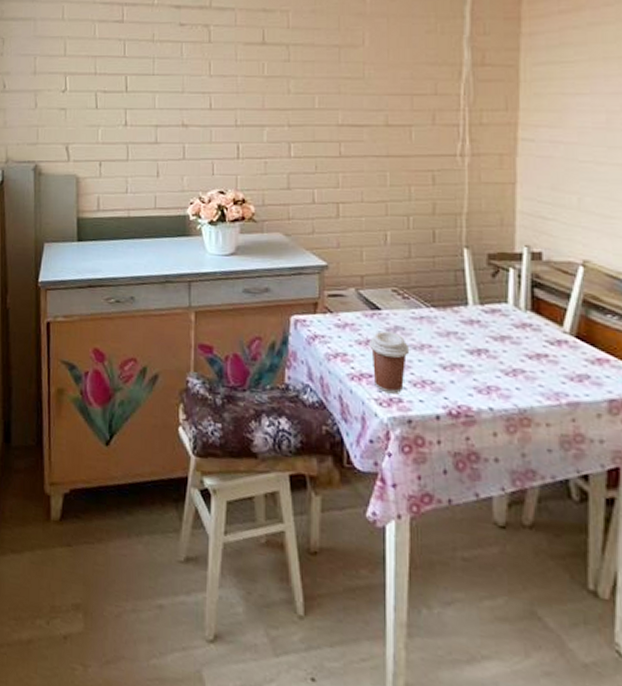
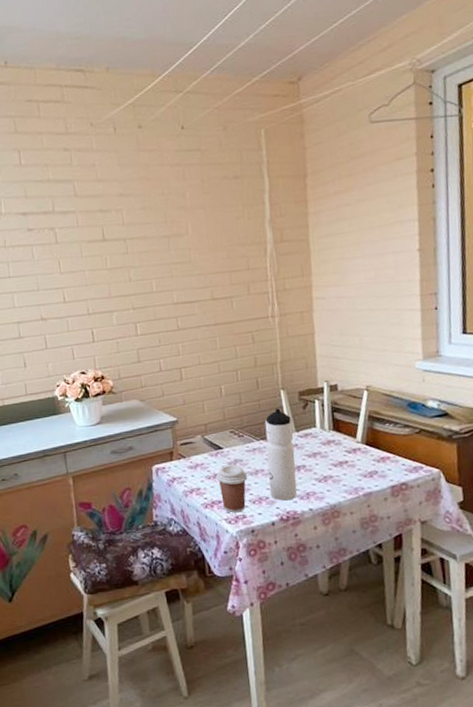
water bottle: none [437,271,476,392] -> present [264,408,297,501]

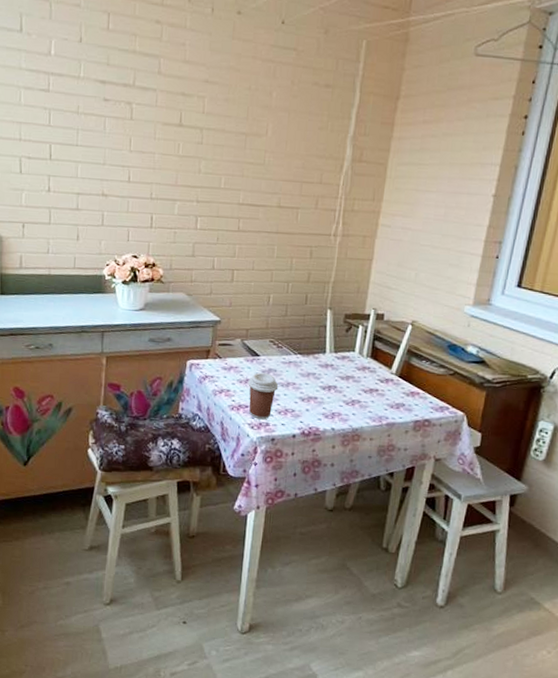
water bottle: present [264,408,297,501] -> none [297,327,333,417]

